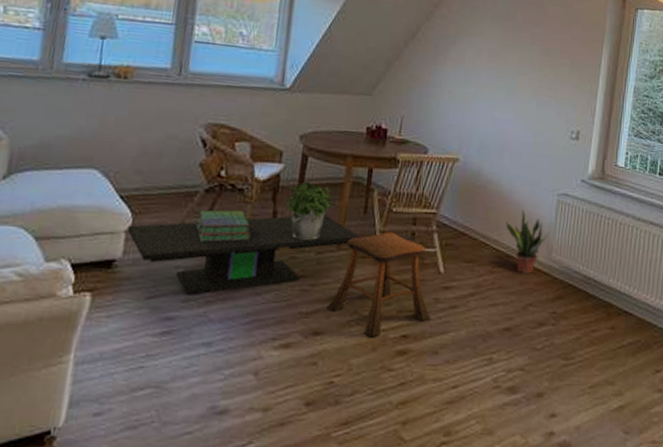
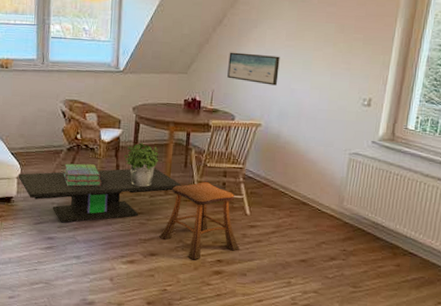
wall art: none [420,71,481,113] -> present [227,52,280,86]
potted plant: present [505,210,550,274] -> none [302,166,342,218]

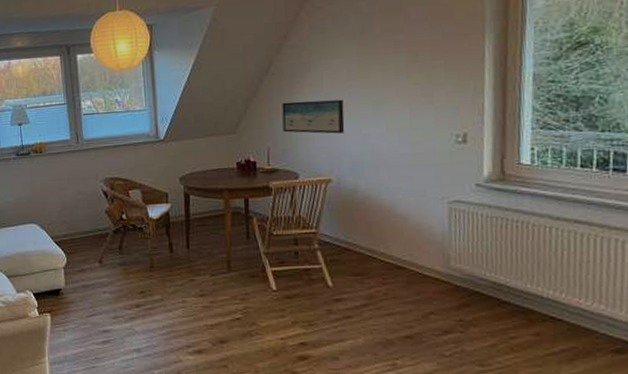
coffee table: present [18,168,182,223] -> none [64,242,246,313]
stack of books: present [63,163,101,187] -> none [112,245,154,272]
potted plant: present [124,142,159,188] -> none [177,216,216,266]
stool: present [159,182,239,259] -> none [227,253,326,344]

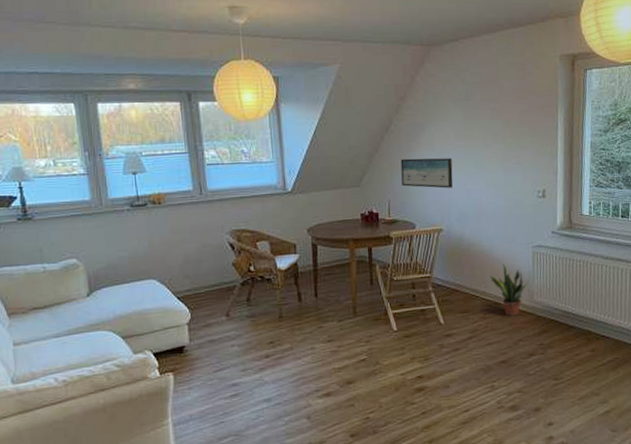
potted plant: none [392,221,445,283] -> present [490,264,530,316]

